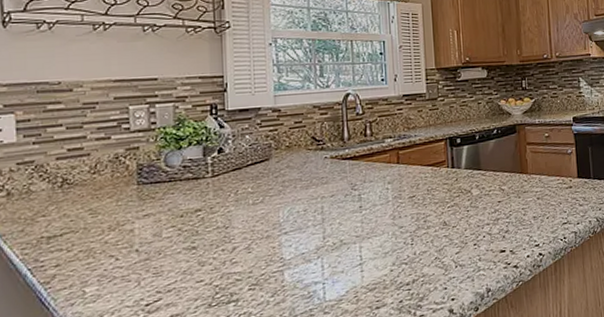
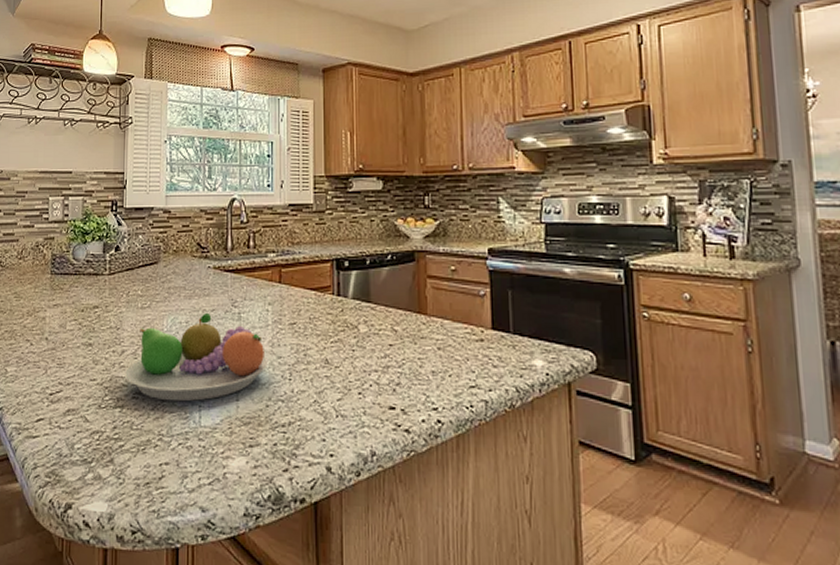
fruit bowl: none [237,198,391,286] -> present [124,312,269,402]

